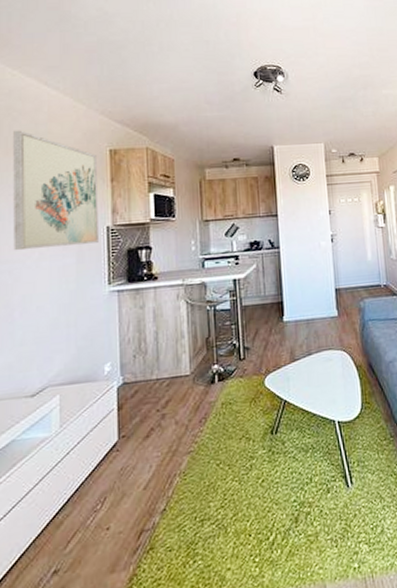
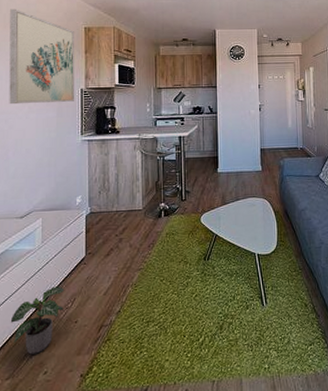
potted plant: none [19,483,92,578] -> present [10,286,65,355]

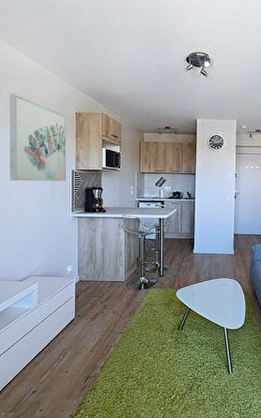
potted plant: present [10,286,65,355] -> none [12,341,57,395]

